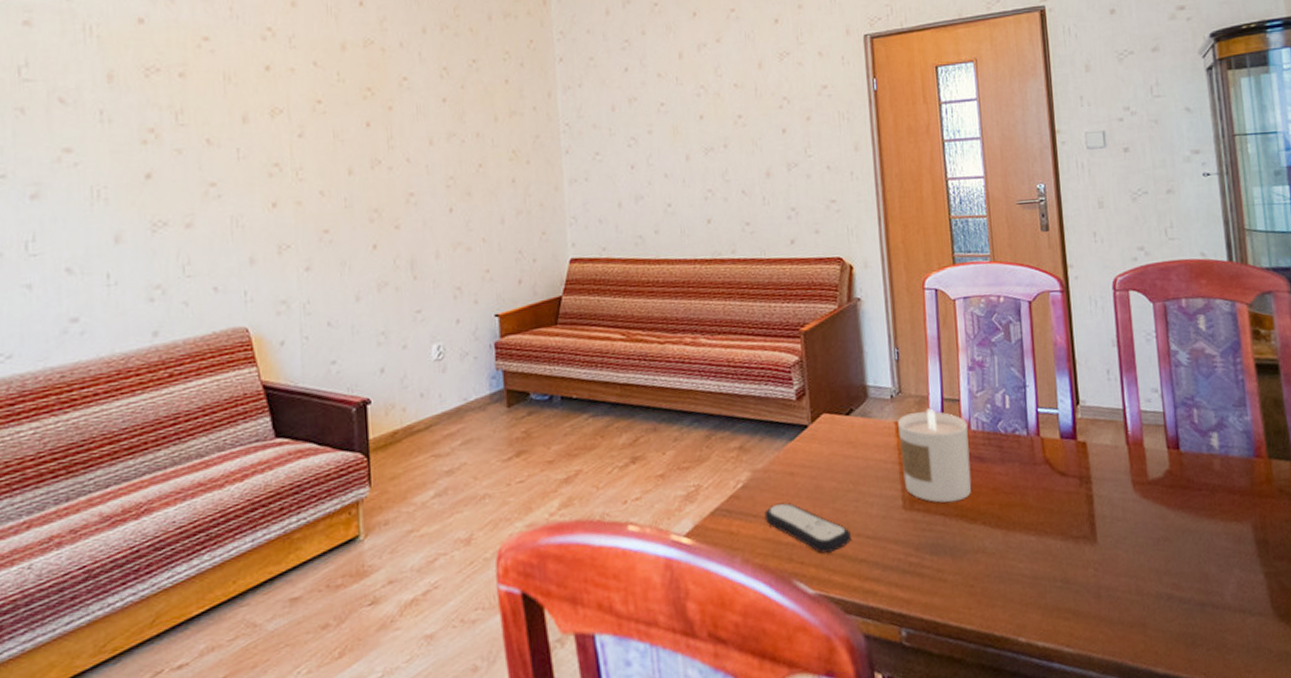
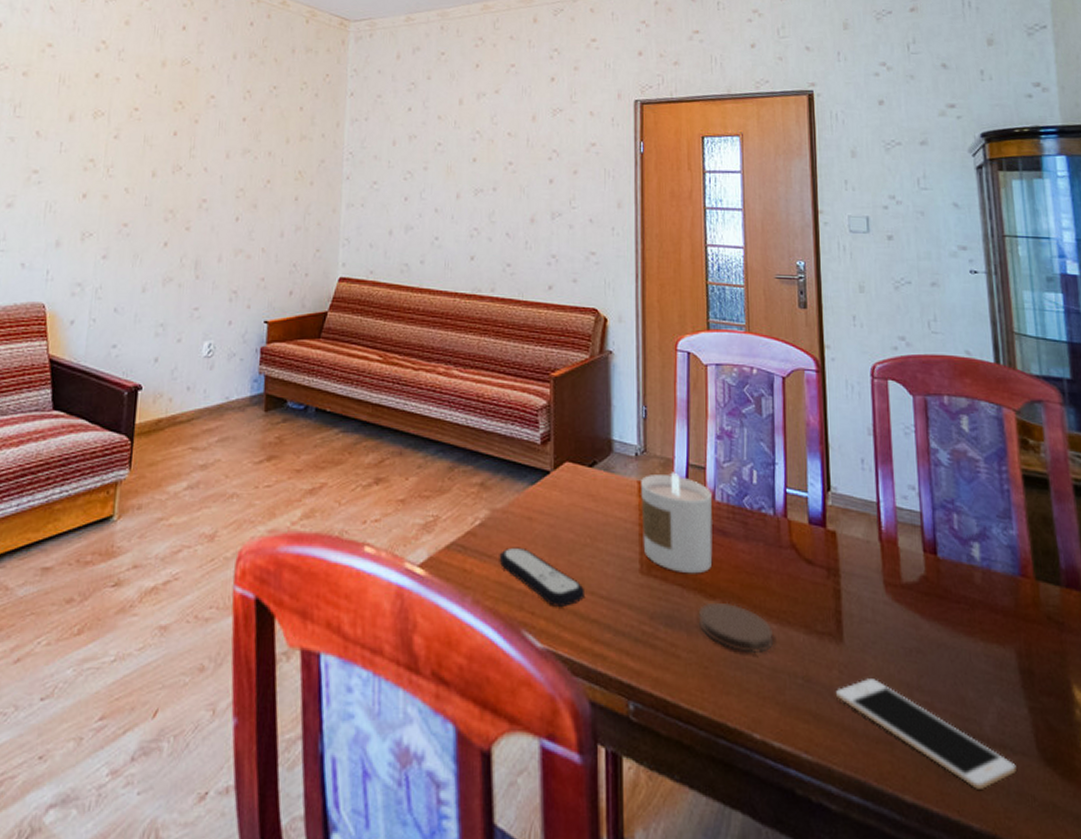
coaster: none [961,523,1033,568] -> present [698,602,774,654]
cell phone: none [1092,570,1254,652] -> present [836,679,1016,789]

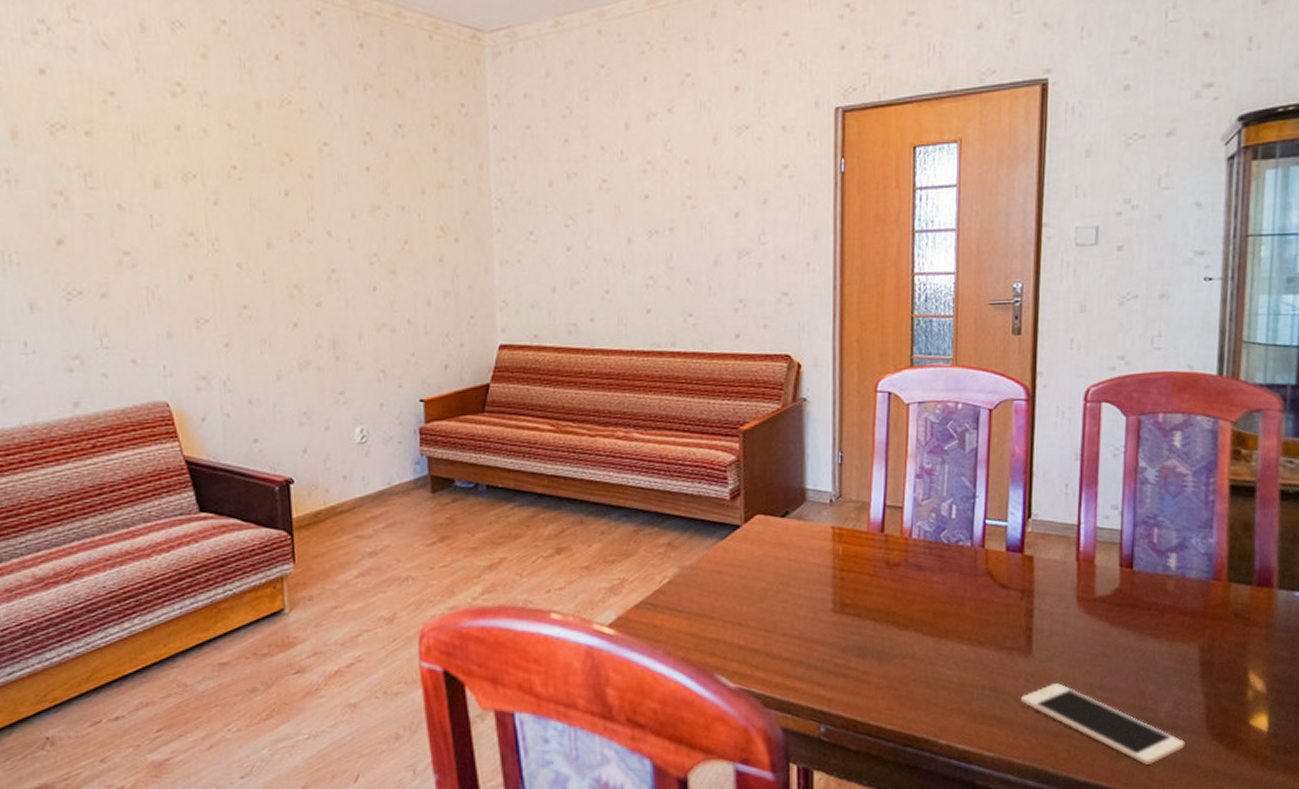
remote control: present [499,547,586,607] -> none [689,599,778,650]
candle: present [641,472,713,574] -> none [835,514,908,609]
coaster: present [698,602,774,654] -> none [890,630,964,674]

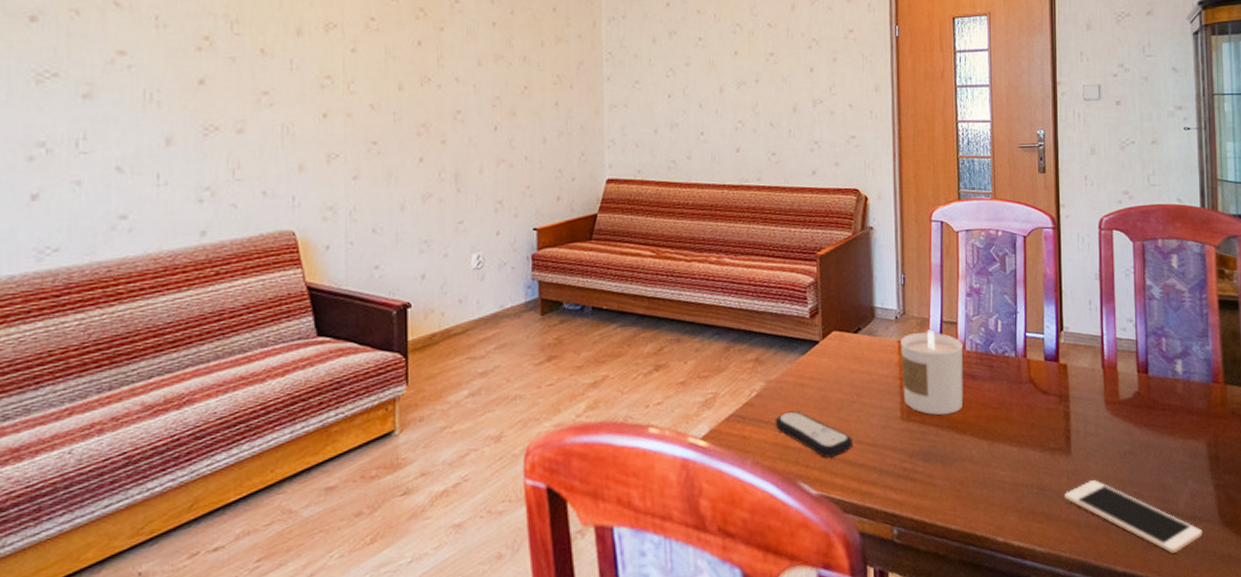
remote control: none [689,599,778,650] -> present [775,411,854,458]
candle: none [835,514,908,609] -> present [901,329,964,415]

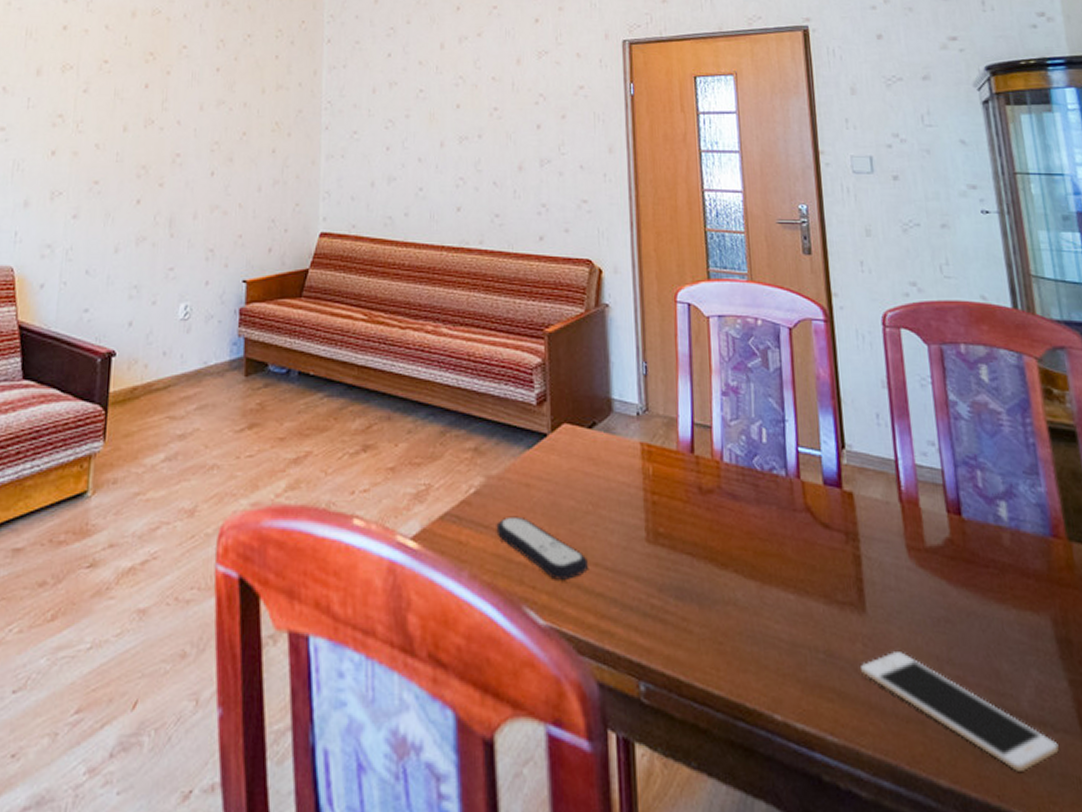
candle: present [901,329,964,415] -> none [644,432,723,542]

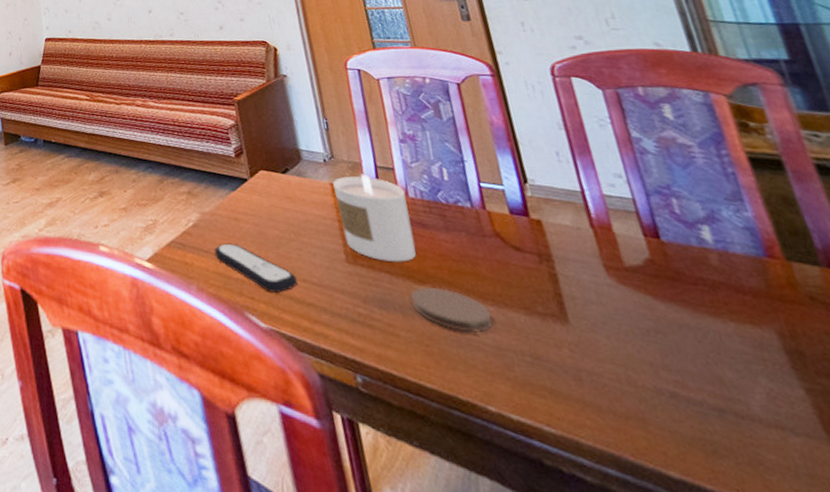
candle: none [644,432,723,542] -> present [333,174,416,263]
coaster: none [710,571,792,628] -> present [410,287,494,334]
cell phone: present [861,652,1059,771] -> none [570,357,803,469]

